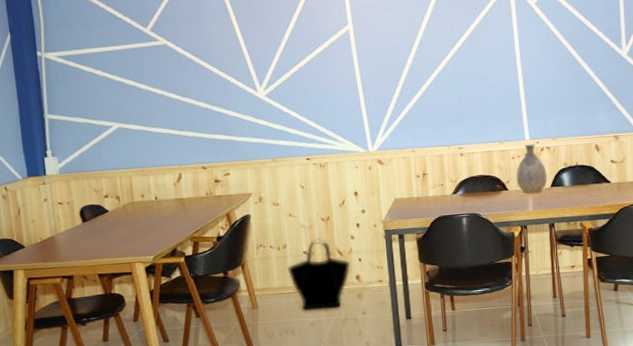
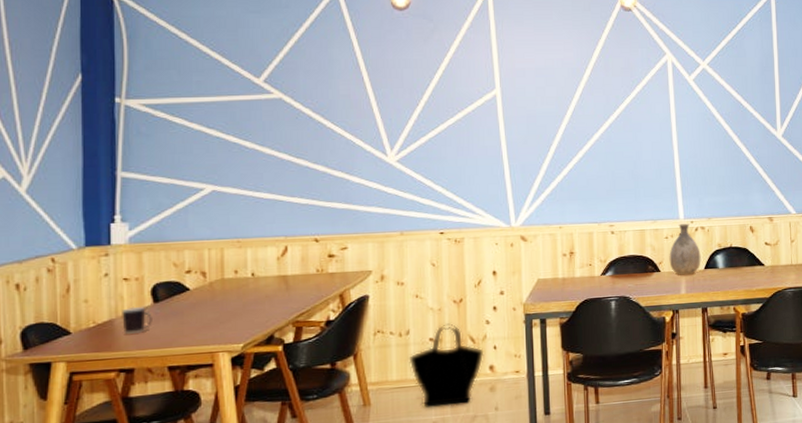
mug: none [60,225,83,249] -> present [122,306,152,335]

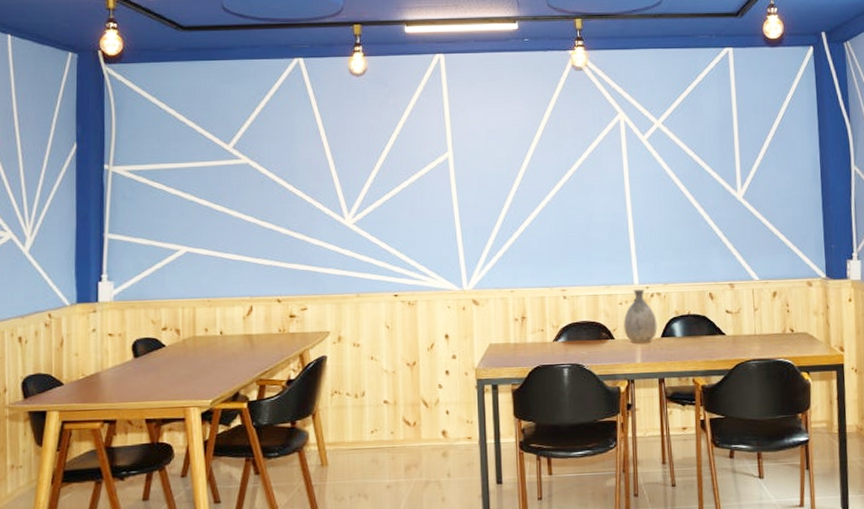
mug: present [122,306,152,335] -> none [107,360,133,388]
tote bag: present [409,323,484,409] -> none [364,386,437,472]

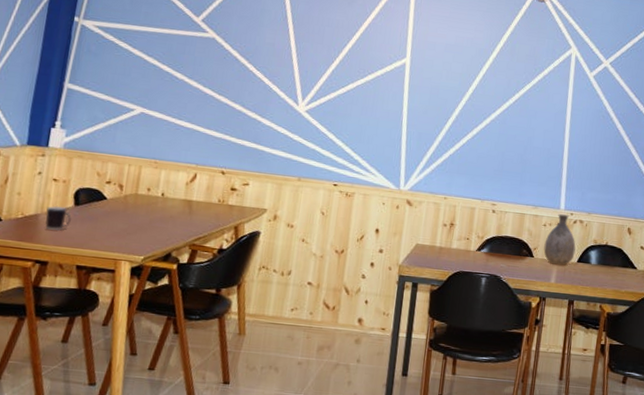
mug: none [107,360,133,388] -> present [45,205,71,232]

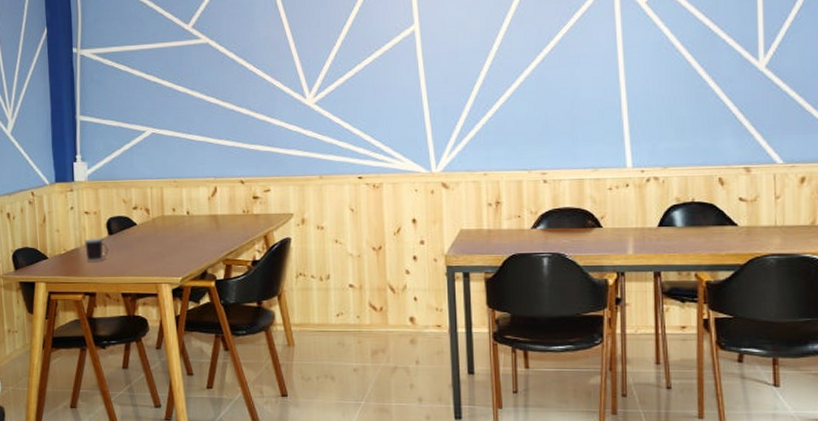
vase: present [543,214,576,267] -> none [613,173,654,234]

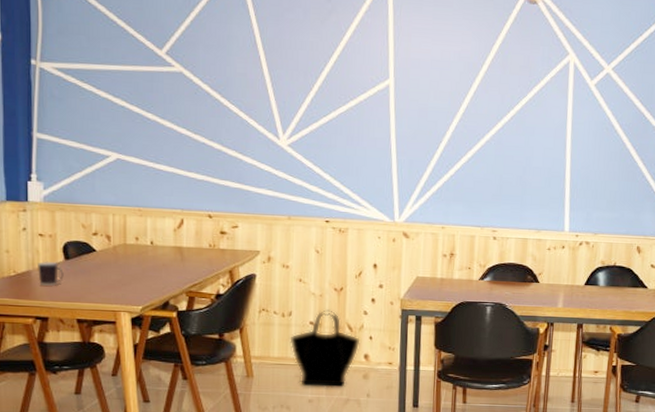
tote bag: none [329,271,404,355] -> present [290,310,360,388]

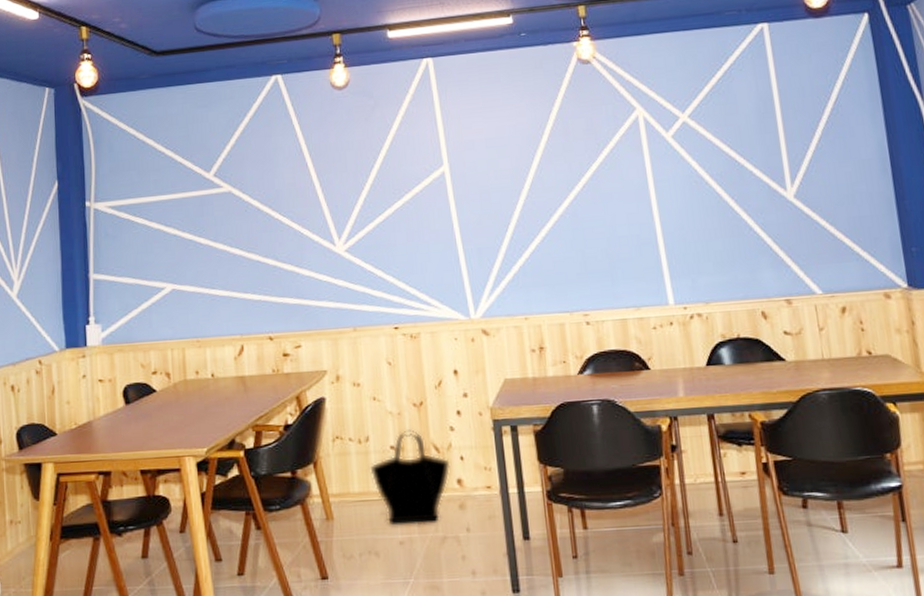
mug: present [38,261,64,287] -> none [98,408,125,437]

